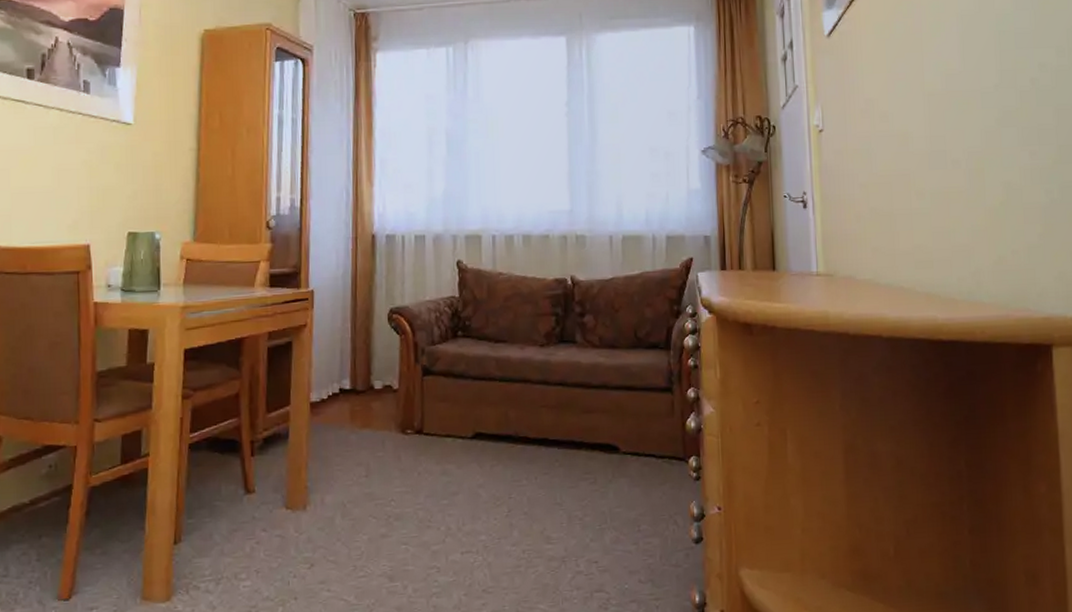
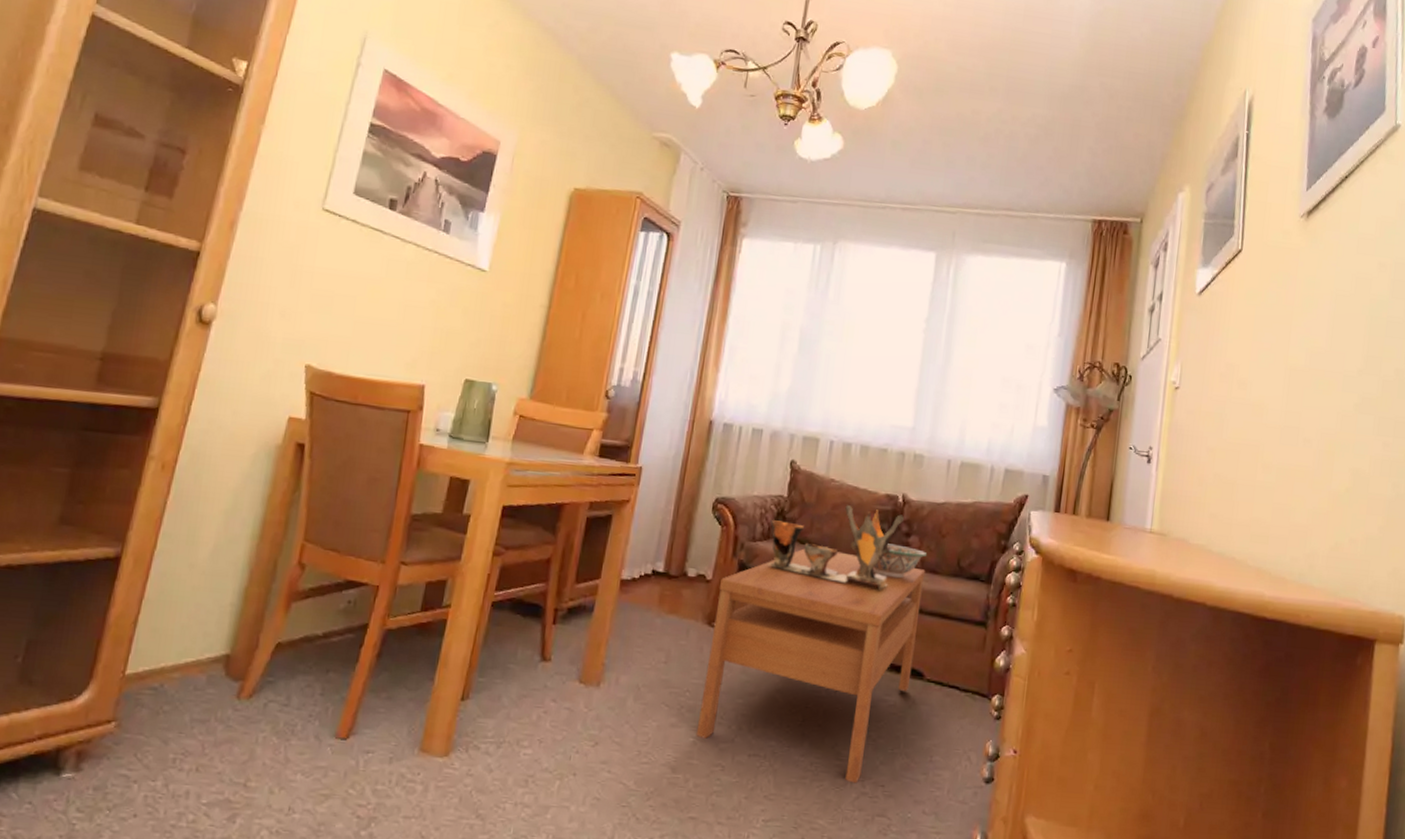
coffee table: none [406,342,607,564] -> present [696,548,926,784]
pottery: none [446,295,577,373] -> present [768,505,905,590]
decorative bowl: none [553,326,604,359] -> present [873,543,928,578]

